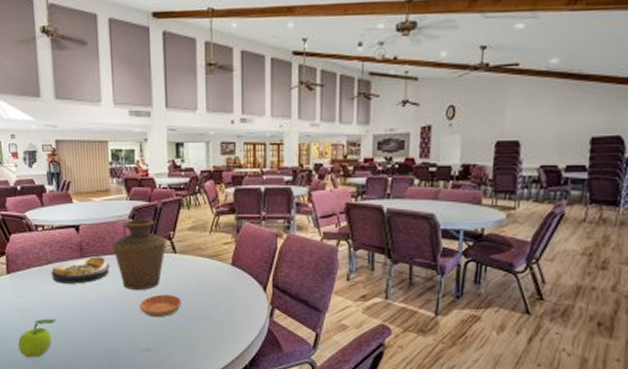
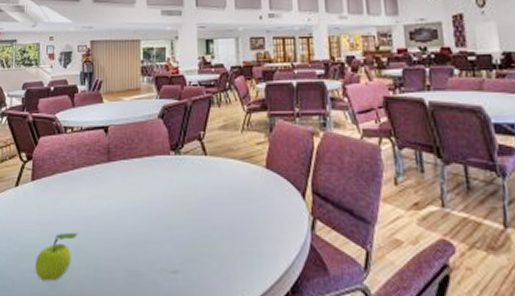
plate: present [51,256,110,284] -> none [76,160,137,191]
vase: present [112,218,167,291] -> none [141,118,197,199]
saucer: present [139,294,181,318] -> none [167,203,213,231]

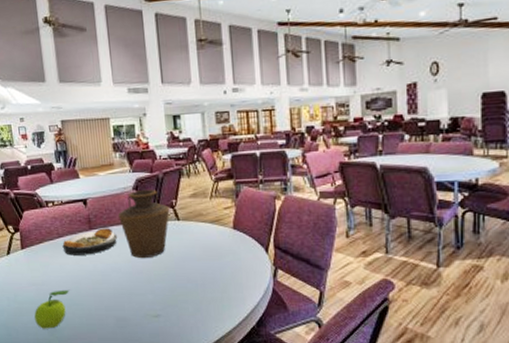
plate: none [76,160,137,191] -> present [62,228,117,256]
vase: none [141,118,197,199] -> present [118,189,170,259]

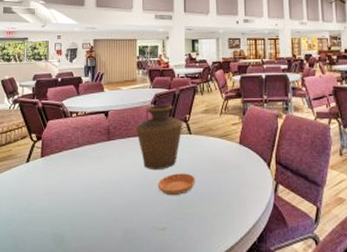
fruit: present [34,289,70,329] -> none [44,199,82,240]
plate: present [62,228,117,256] -> none [80,139,132,165]
saucer: none [147,261,187,284] -> present [157,173,195,196]

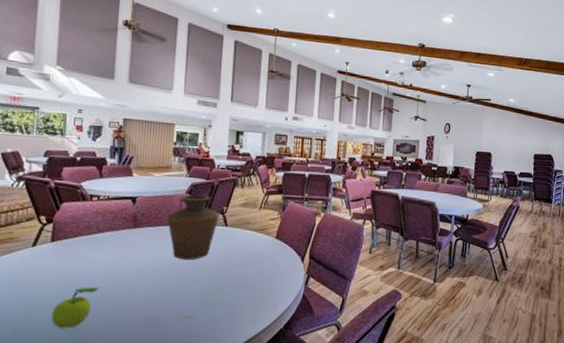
fruit: none [44,199,82,240] -> present [51,287,100,328]
saucer: present [157,173,195,196] -> none [186,264,228,286]

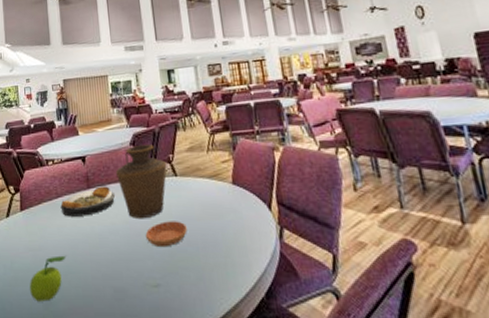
plate: none [100,227,162,253] -> present [60,186,115,217]
saucer: none [186,264,228,286] -> present [145,221,187,248]

